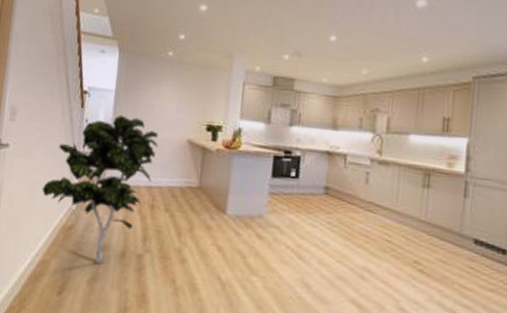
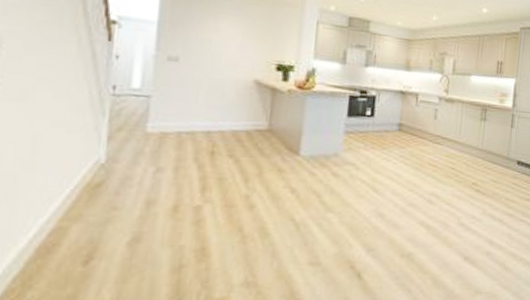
indoor plant: present [42,115,159,265] -> none [50,51,219,223]

